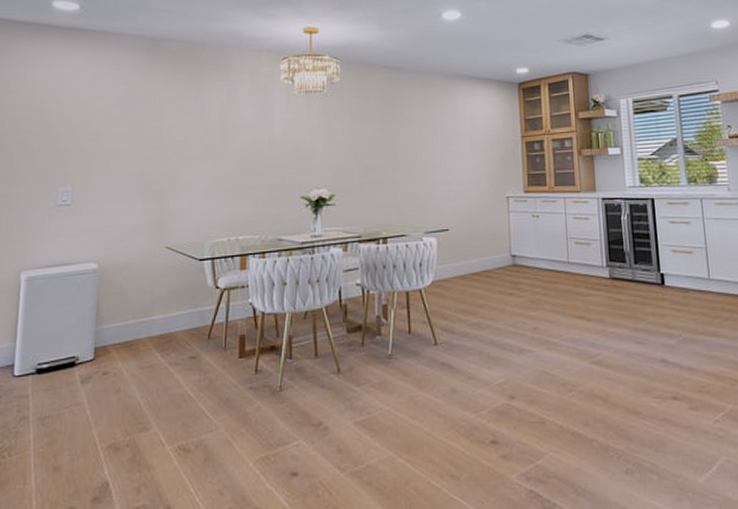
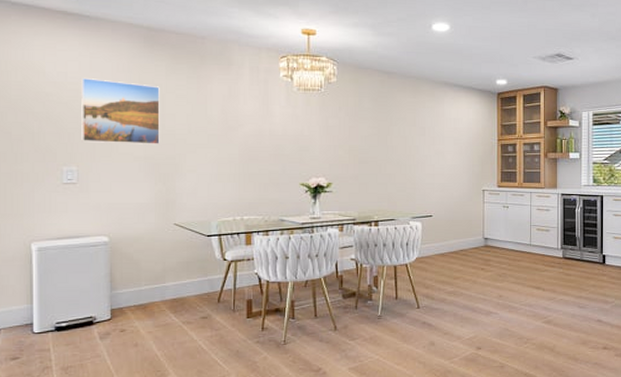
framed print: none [79,92,159,160] -> present [81,77,160,144]

